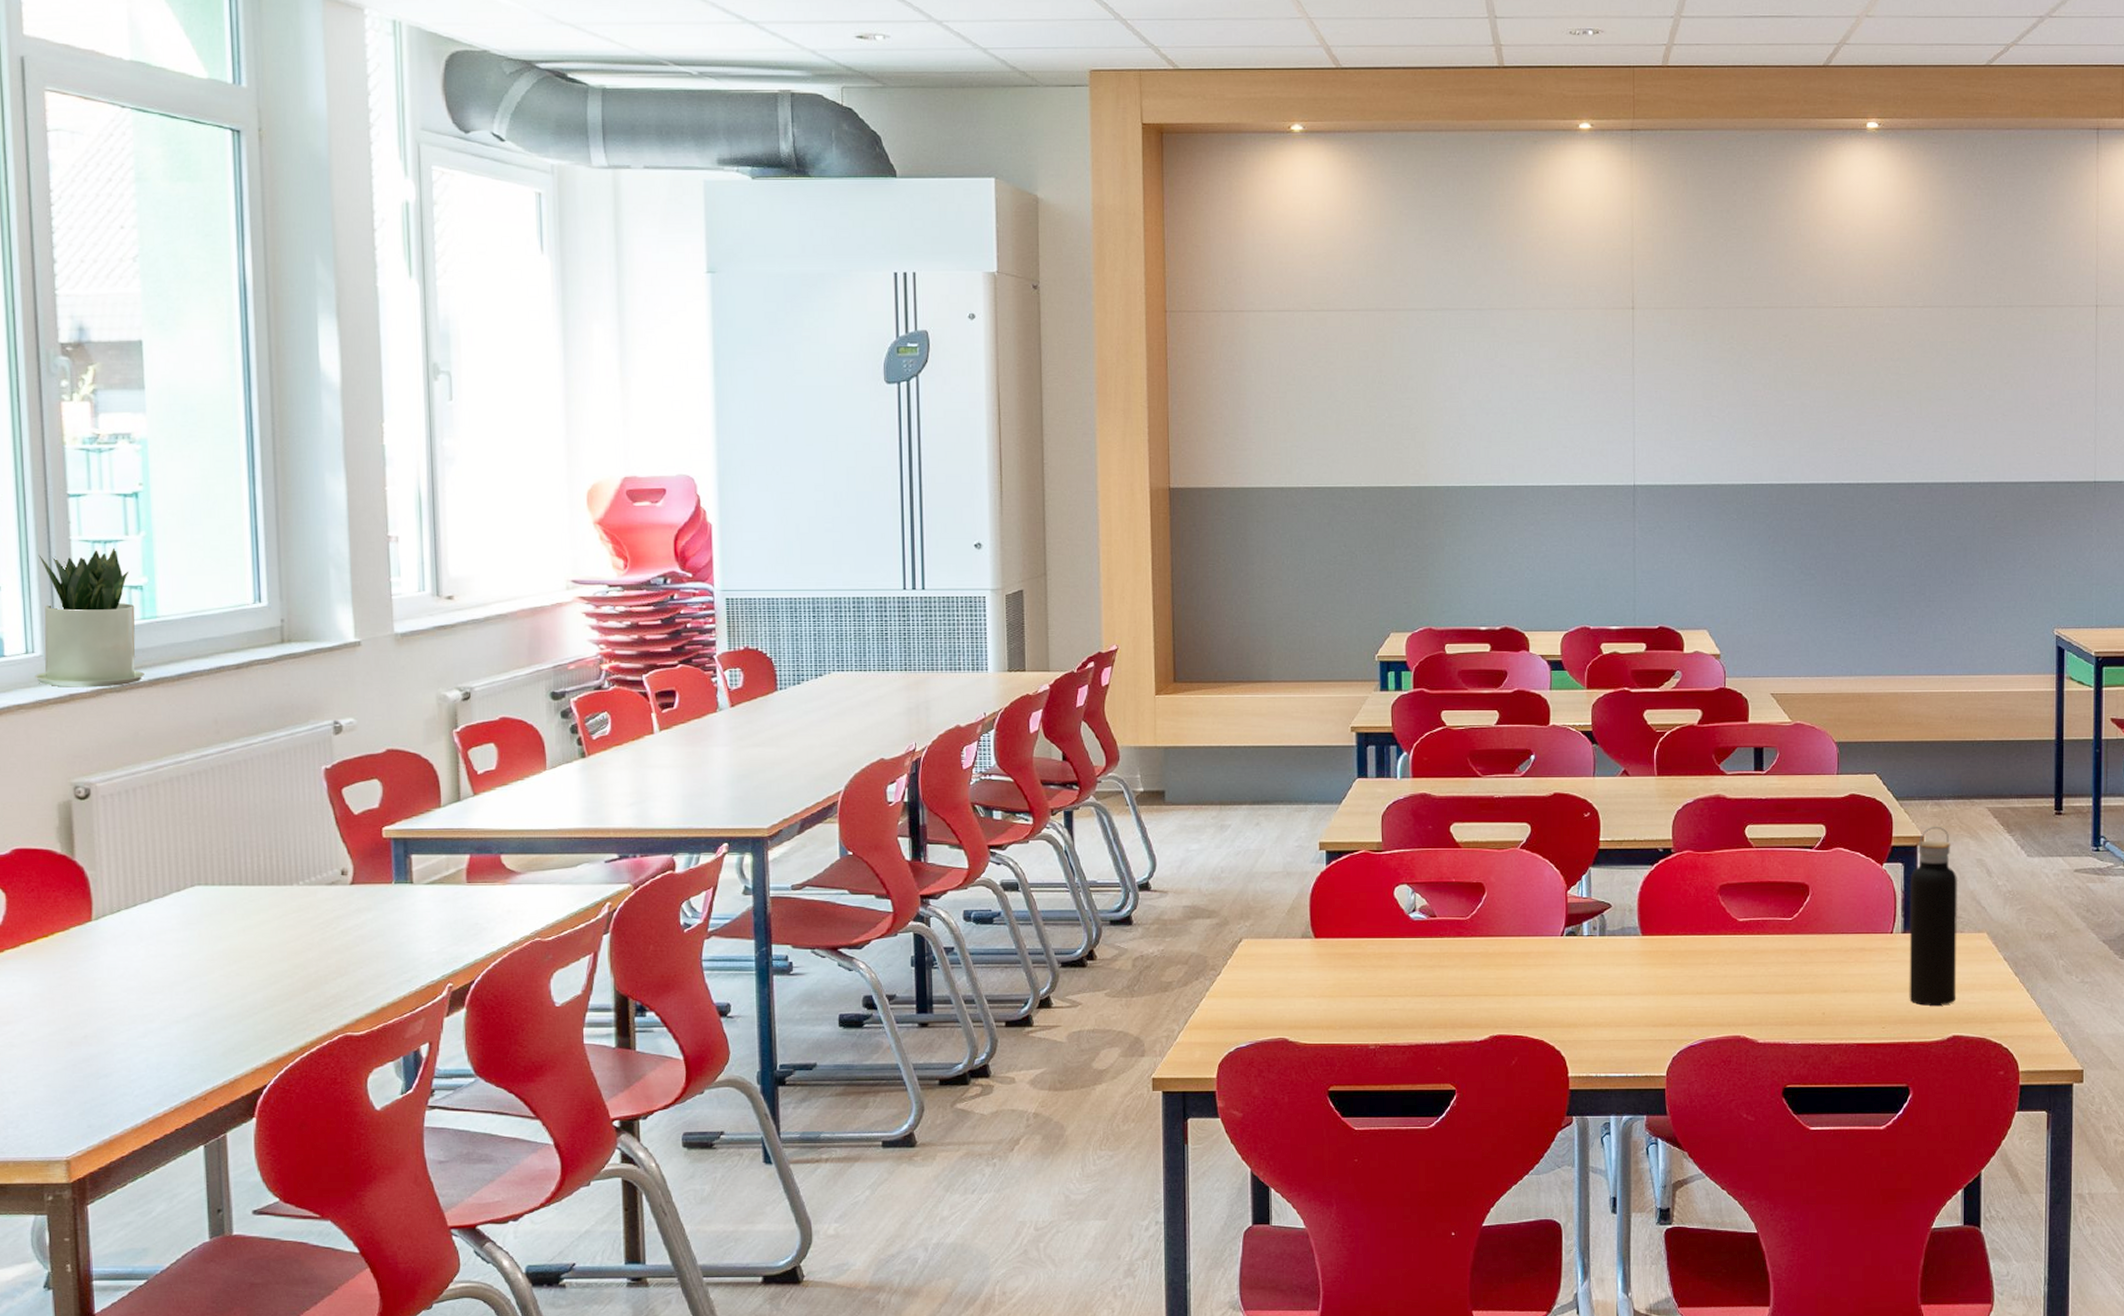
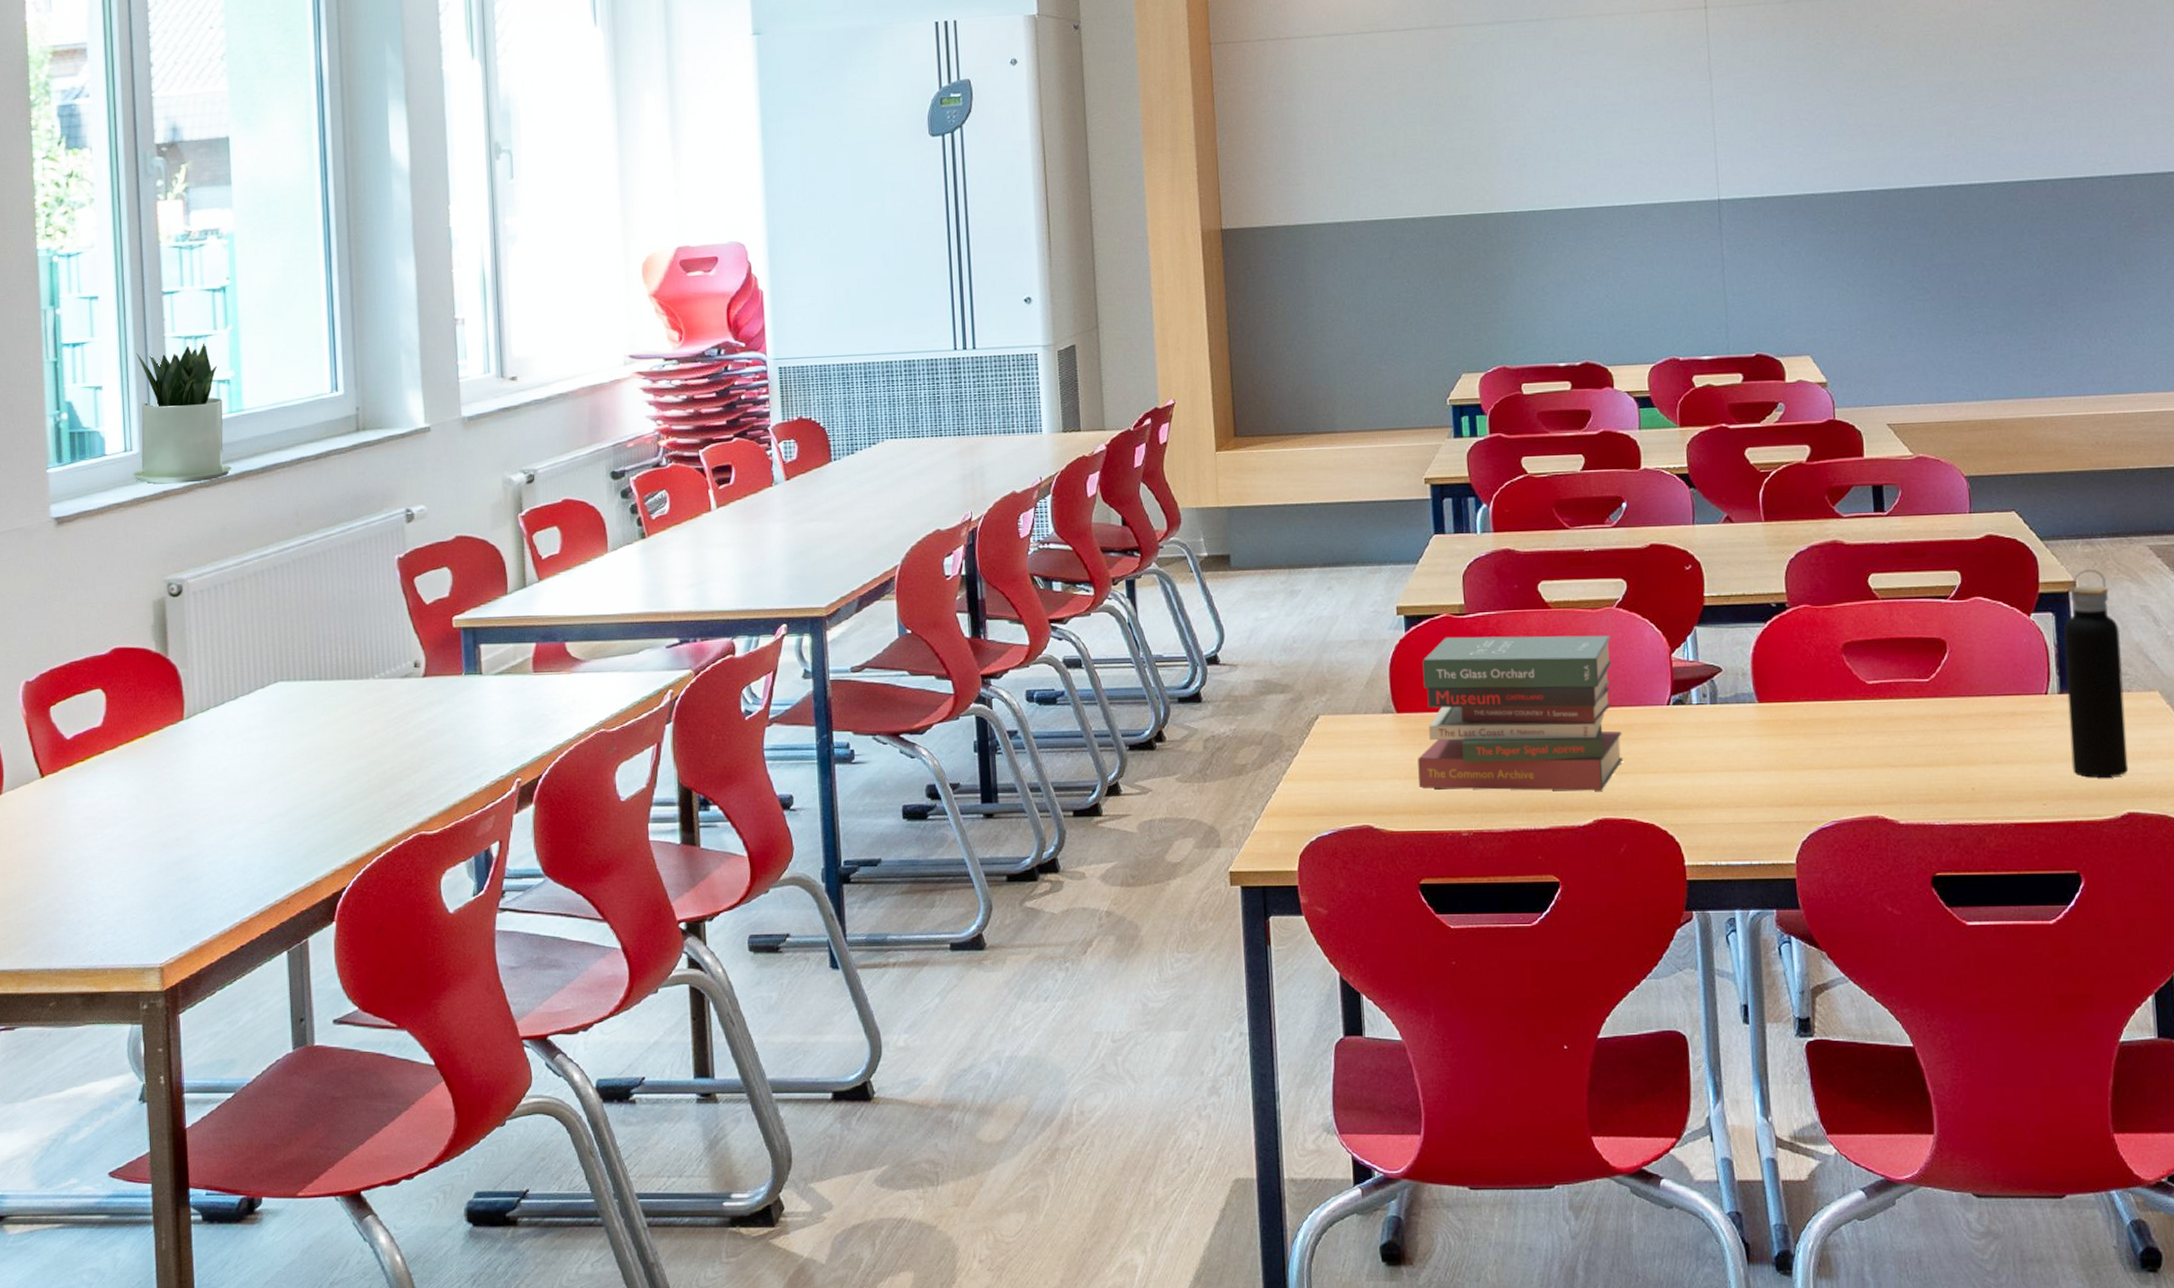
books: none [1332,871,1519,1010] -> present [1418,635,1624,791]

